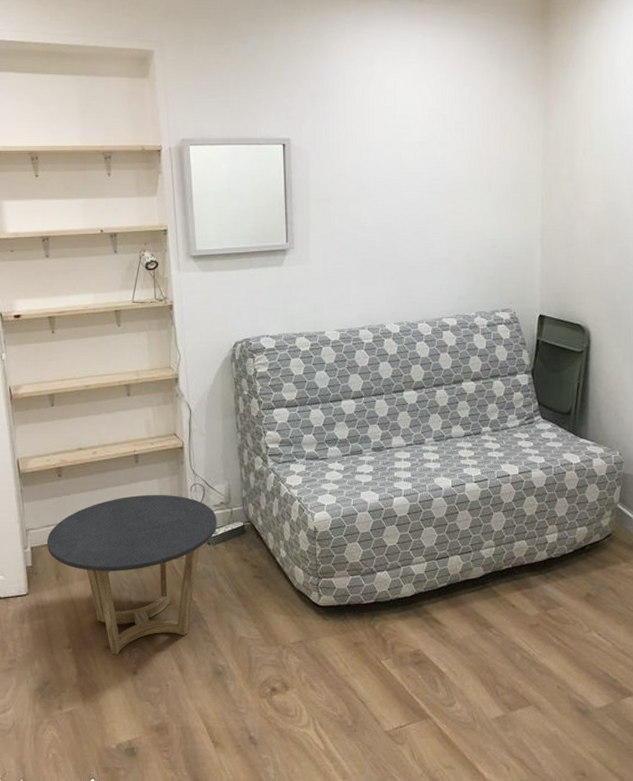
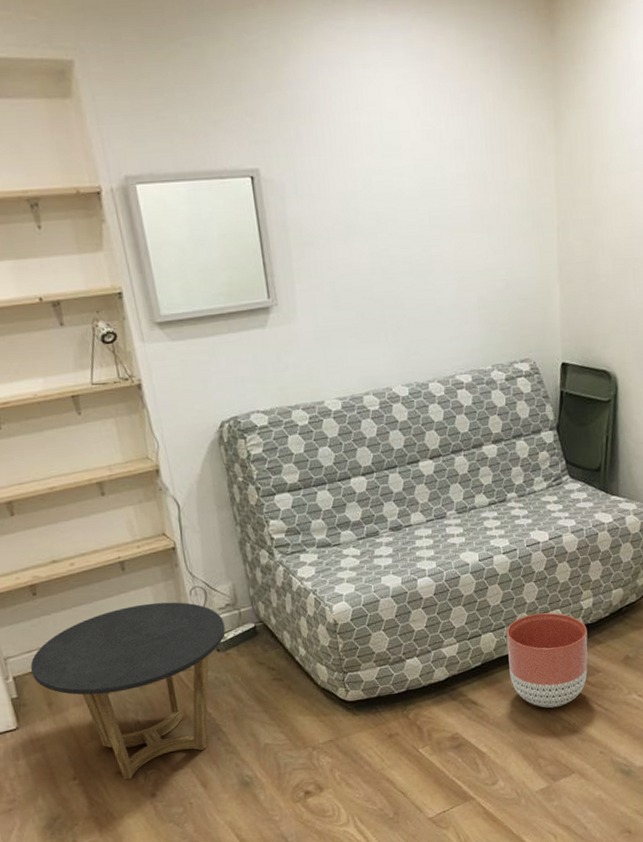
planter: none [473,542,551,637] -> present [506,612,588,709]

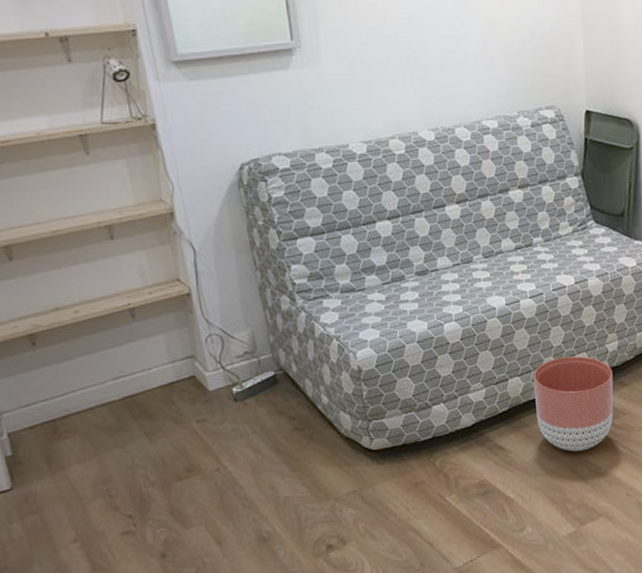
side table: present [30,602,226,780] -> none [28,350,244,540]

